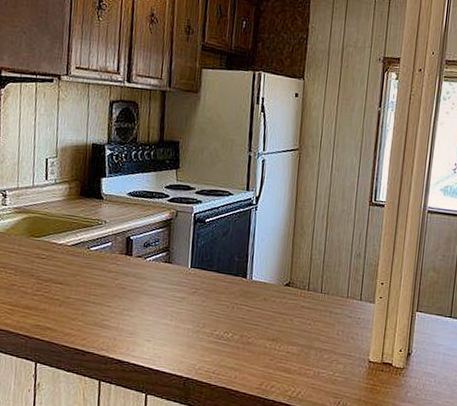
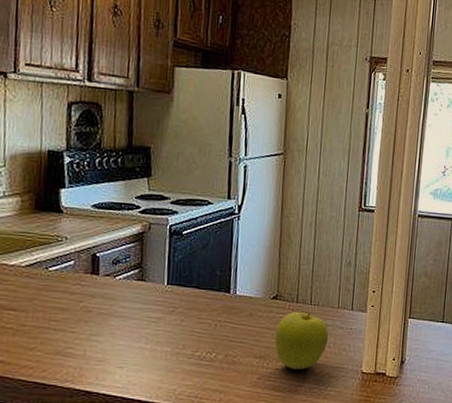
fruit: none [286,299,338,354] -> present [274,312,329,370]

